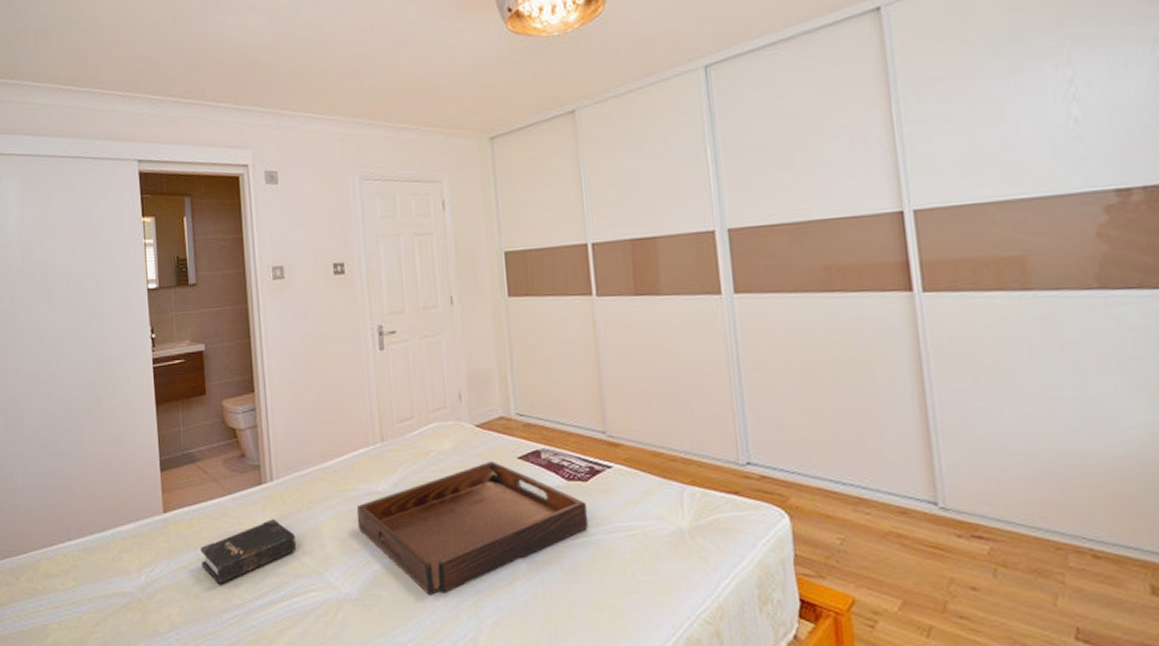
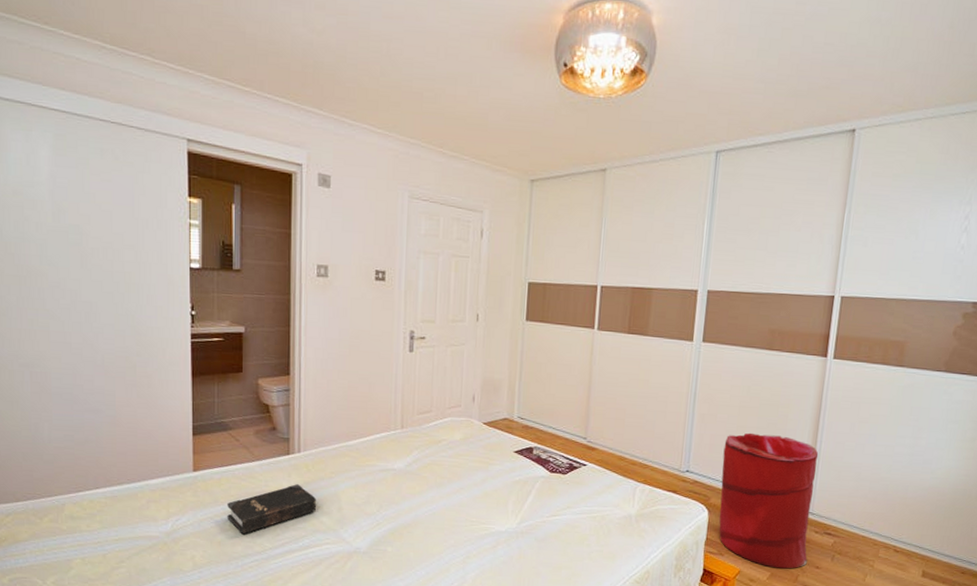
serving tray: present [356,461,589,595] -> none [372,452,562,552]
laundry hamper: none [792,403,955,593] -> present [719,432,819,569]

